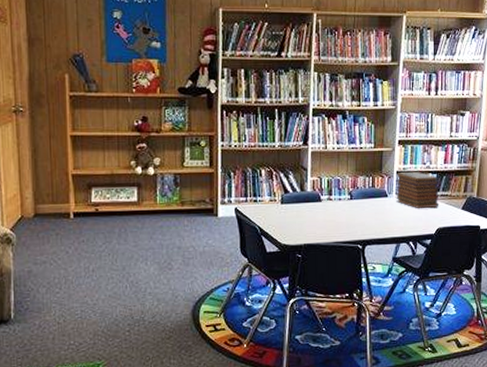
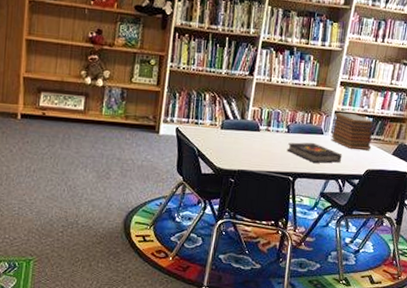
book: none [352,206,410,227] -> present [286,142,343,163]

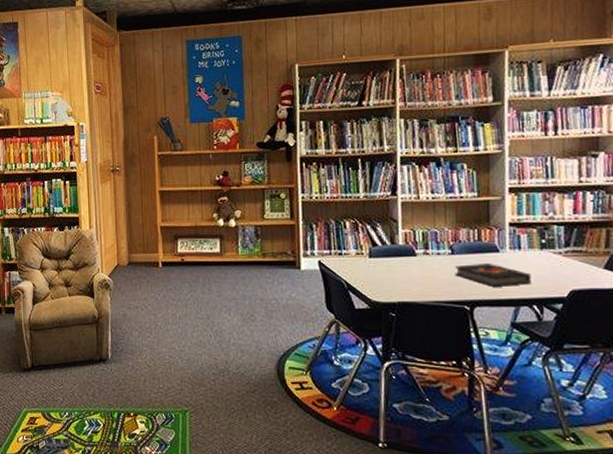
book stack: present [330,111,374,150] -> none [508,222,571,267]

